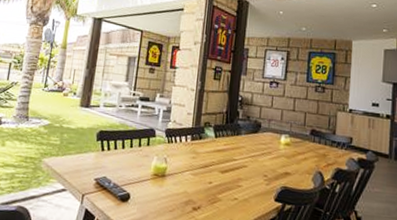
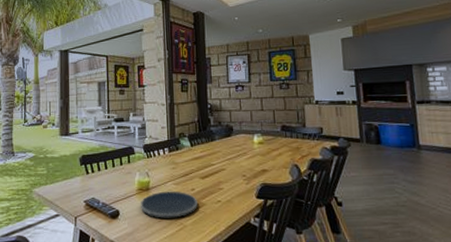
plate: none [153,180,213,210] -> present [141,191,198,218]

